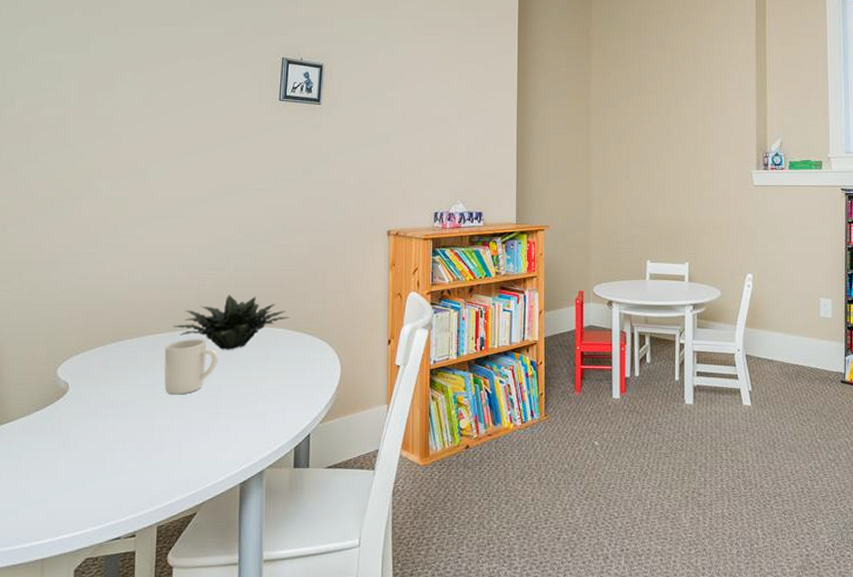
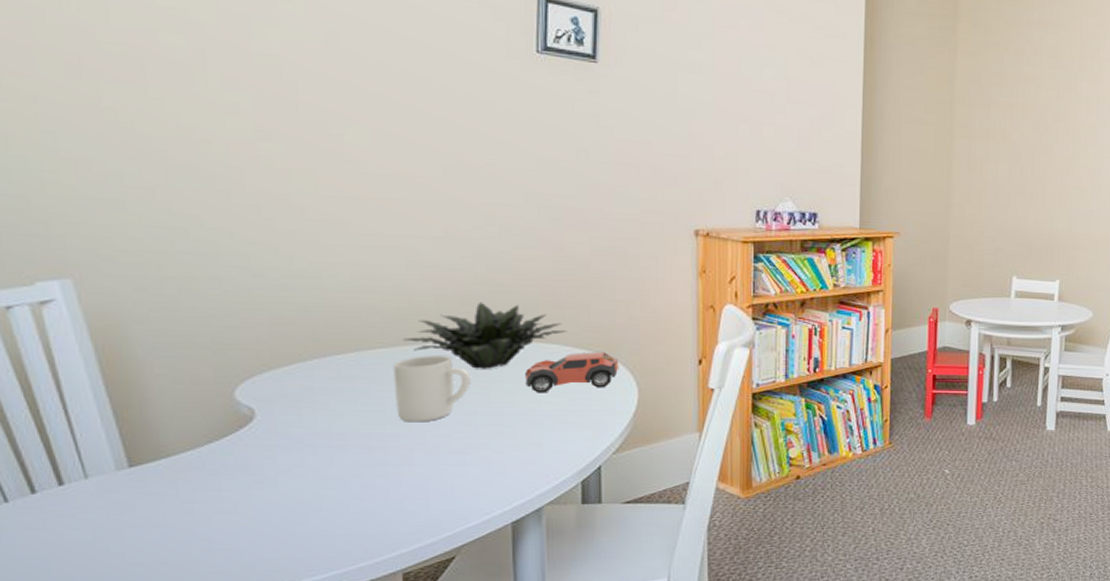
toy car: none [257,333,327,370] -> present [525,351,619,393]

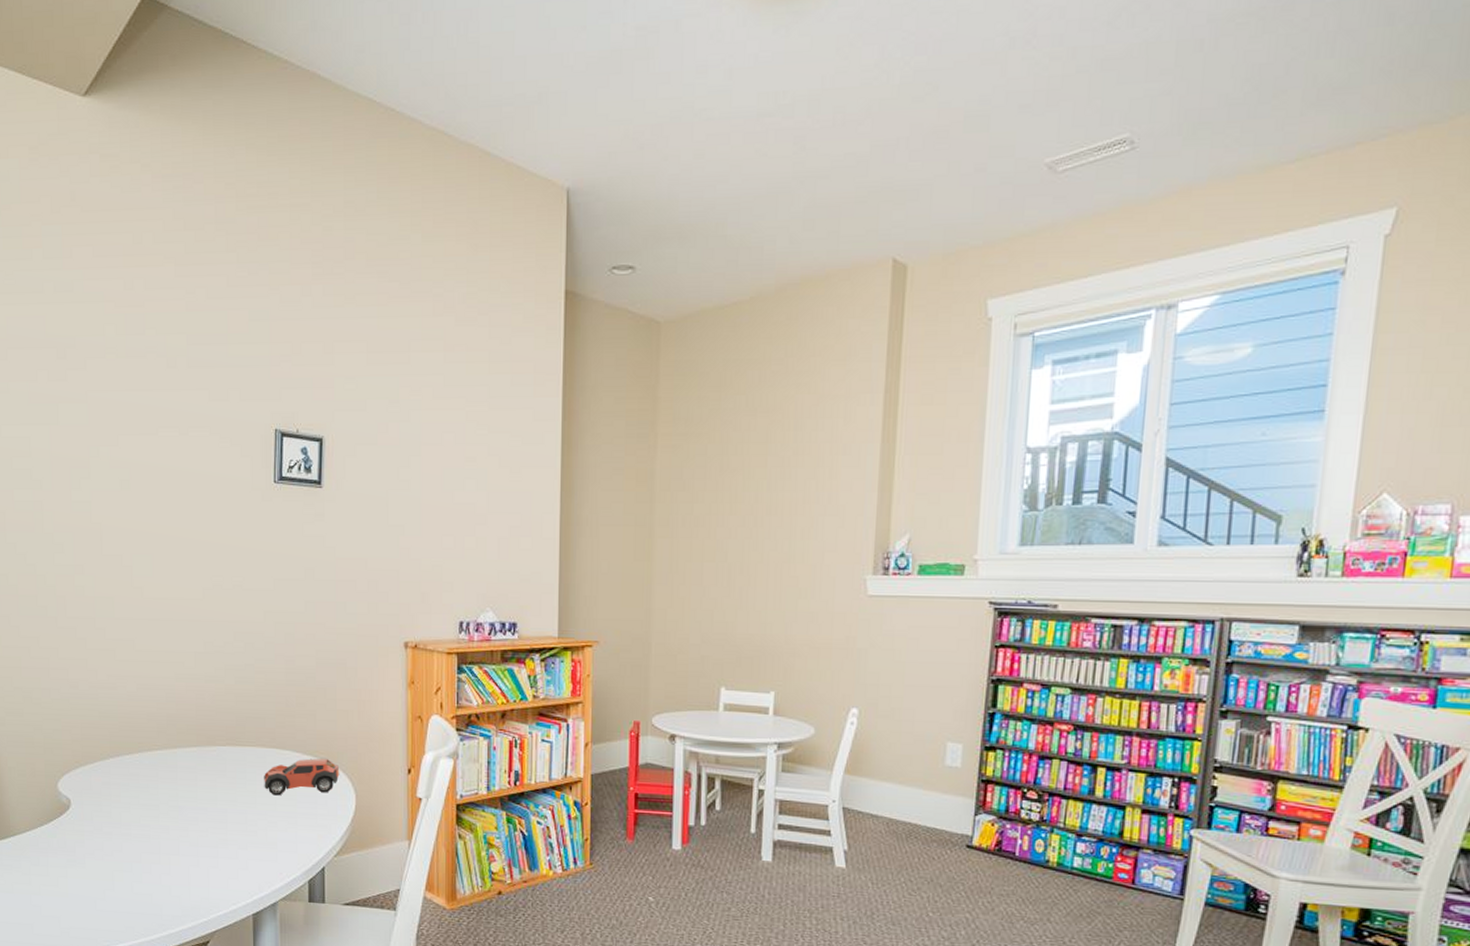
mug: present [393,356,470,423] -> none [165,758,222,817]
plant: present [402,302,567,369] -> none [172,710,297,772]

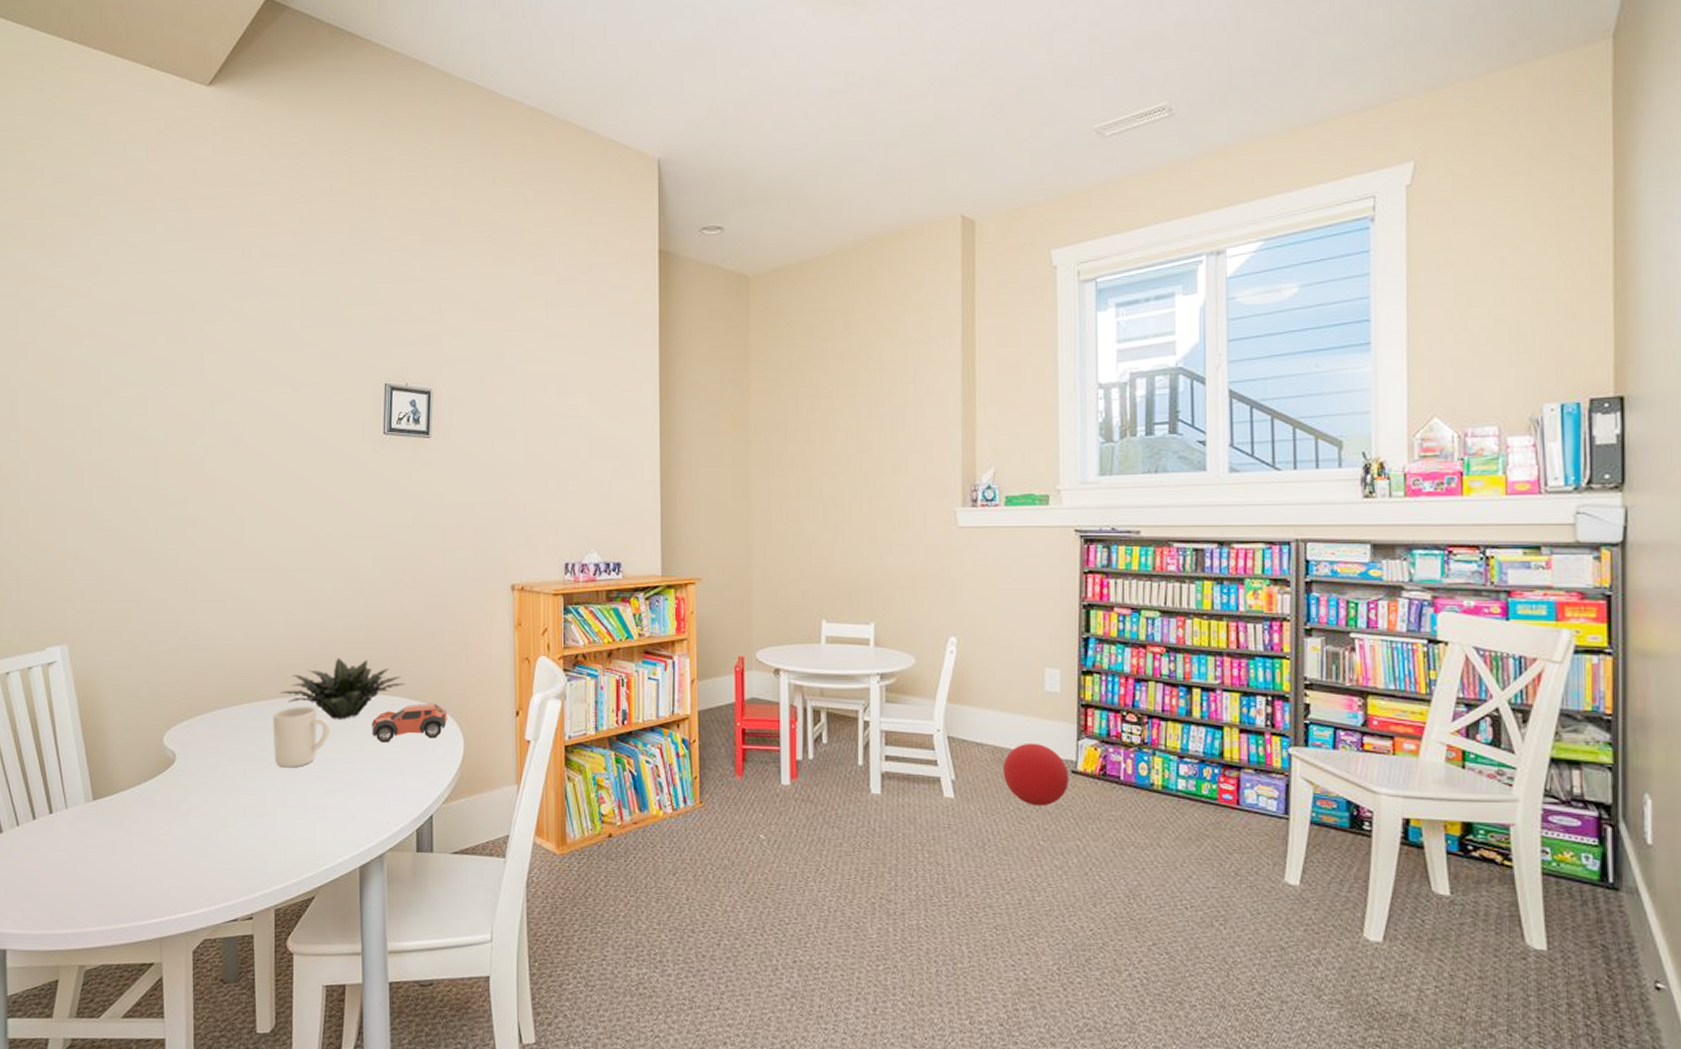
mug: none [165,758,222,817] -> present [273,707,329,768]
plant: none [172,710,297,772] -> present [280,658,406,720]
ball: none [896,816,964,879] -> present [1003,742,1070,807]

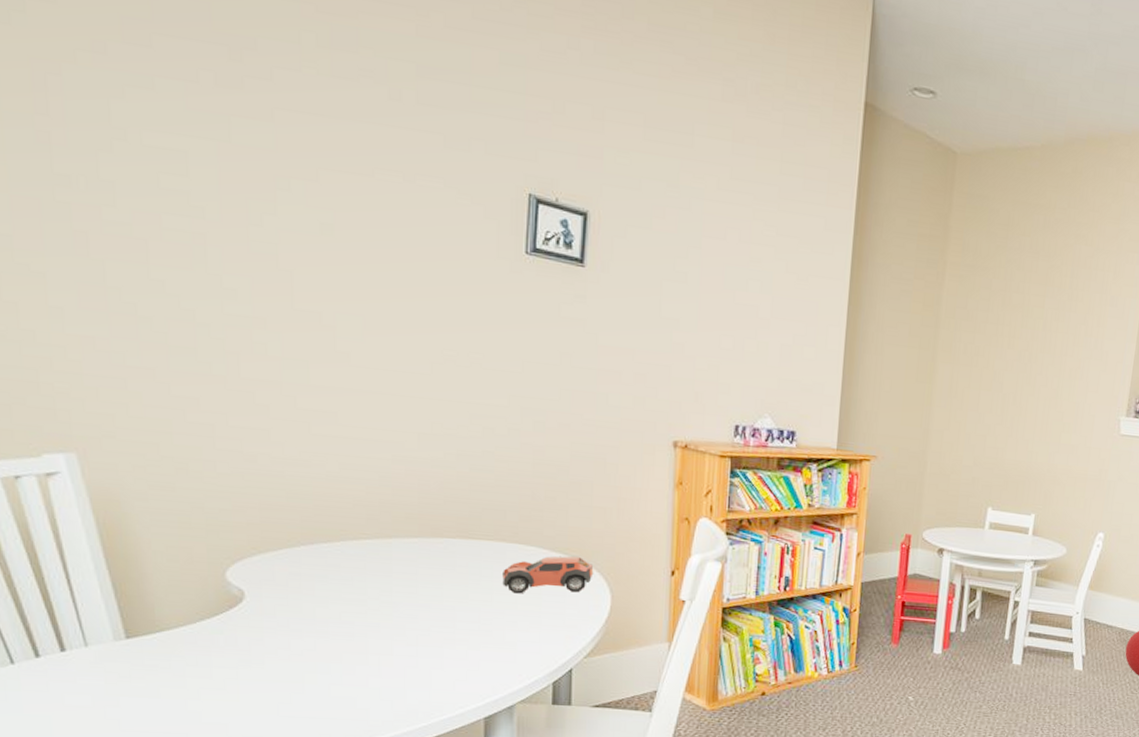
mug: present [273,707,329,768] -> none [376,549,450,615]
plant: present [280,658,406,720] -> none [386,500,545,567]

